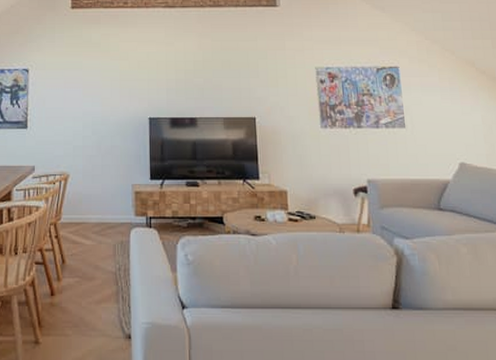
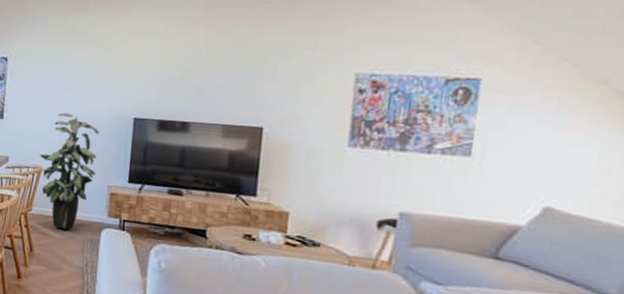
indoor plant: none [64,118,120,235] -> present [39,112,99,230]

